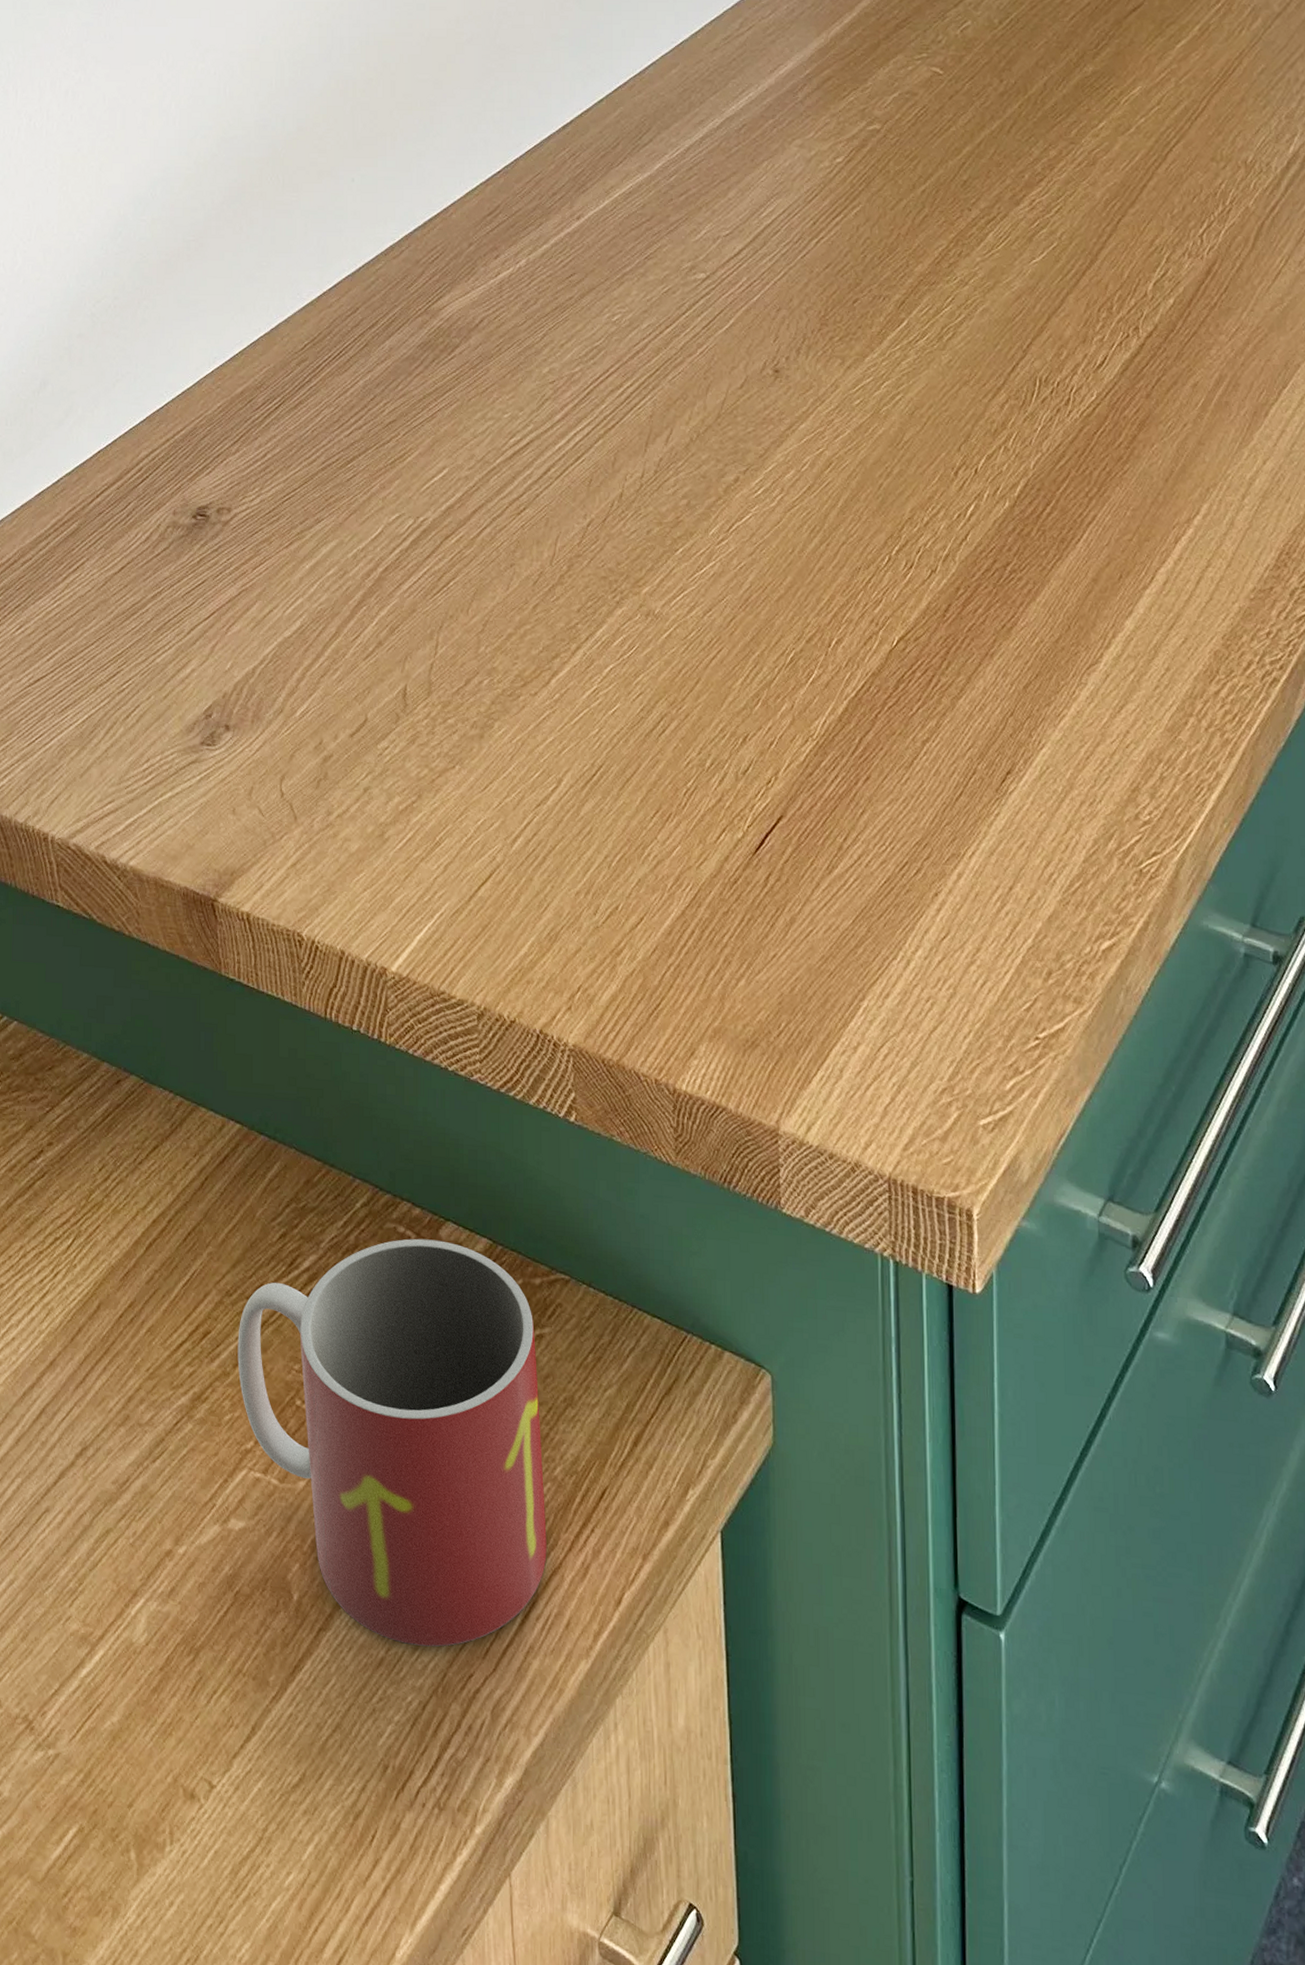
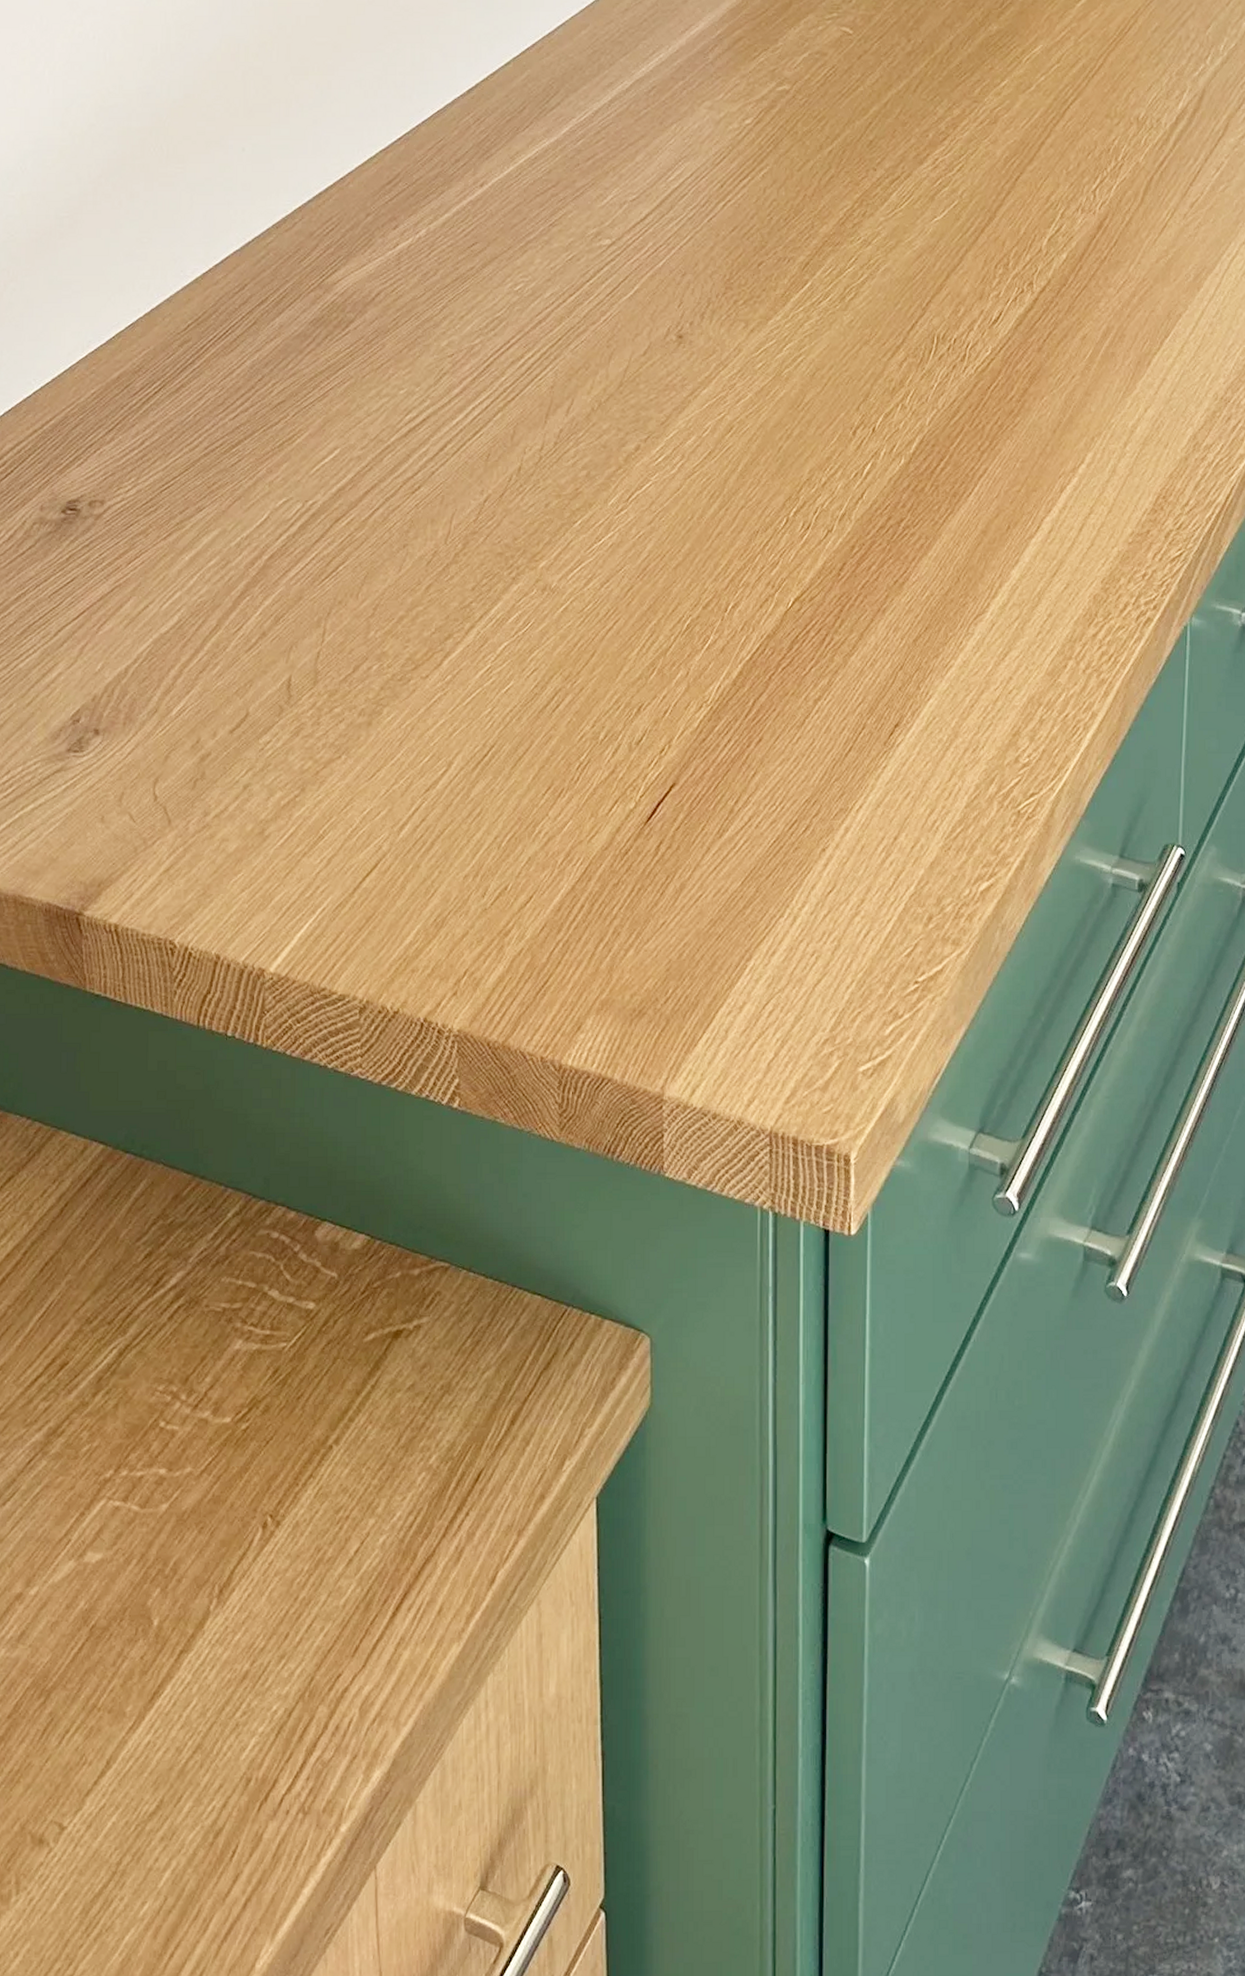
mug: present [237,1238,547,1647] -> none [97,1242,420,1654]

